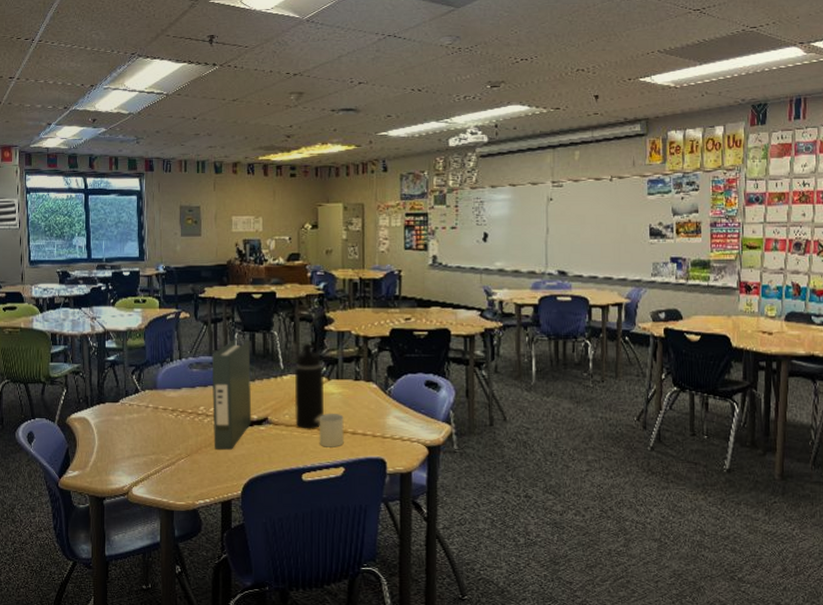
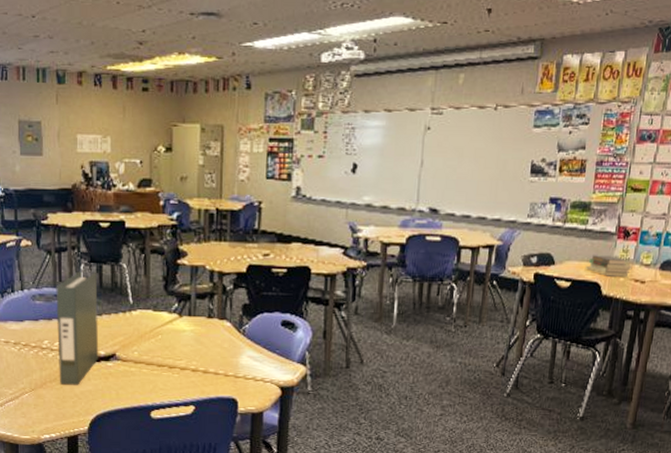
water bottle: present [294,342,325,429] -> none [143,276,176,367]
cup: present [319,413,344,447] -> none [169,350,195,386]
books: none [712,309,758,329] -> present [584,255,633,277]

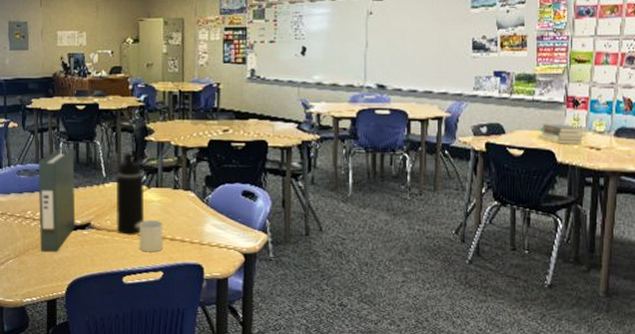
water bottle: none [143,276,176,367] -> present [115,152,145,235]
cup: none [169,350,195,386] -> present [139,219,163,253]

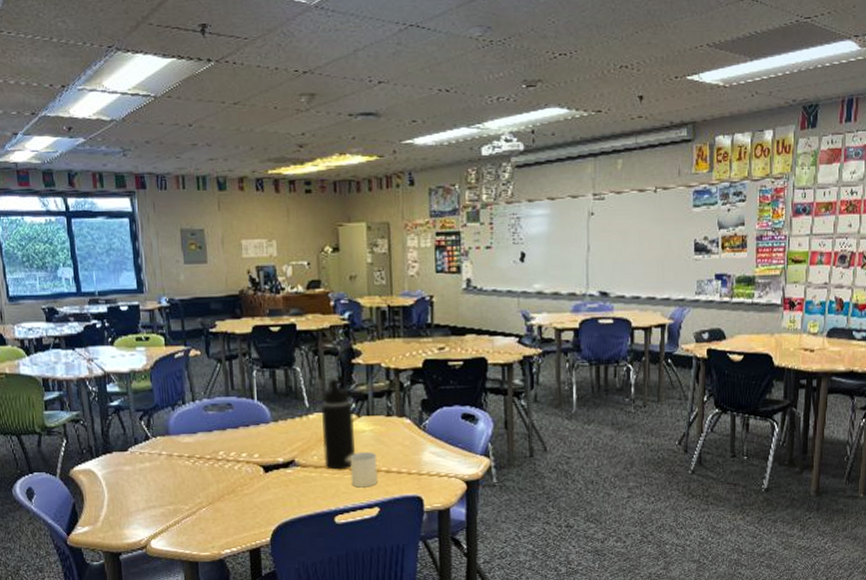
binder: present [38,149,76,252] -> none [228,377,278,496]
books: present [536,124,586,144] -> none [755,327,801,347]

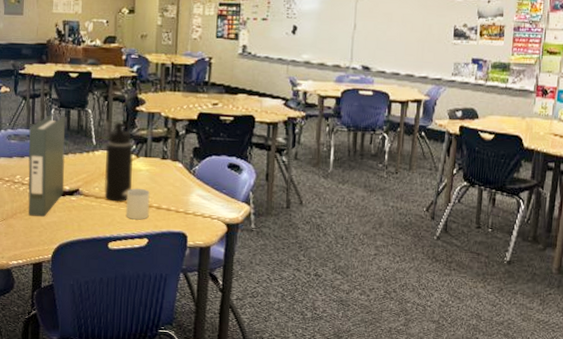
binder: none [228,377,278,496] -> present [28,115,65,217]

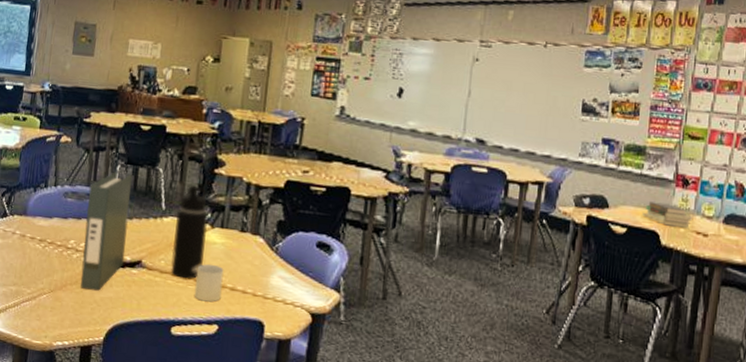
books: none [506,111,552,131] -> present [641,201,694,228]

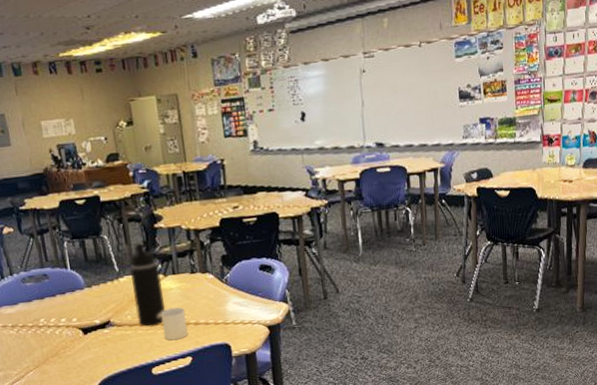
binder: present [80,172,132,291] -> none [43,247,95,358]
books: present [641,201,694,228] -> none [519,162,560,181]

